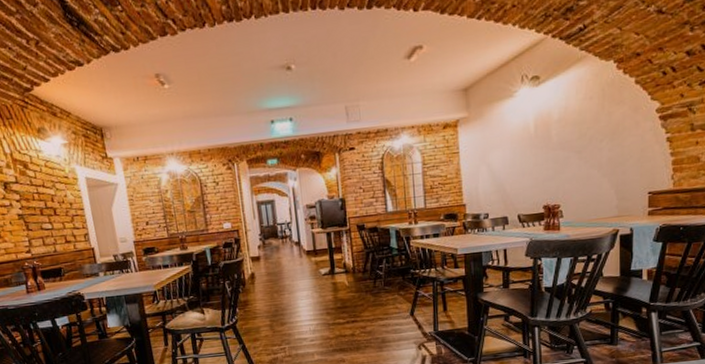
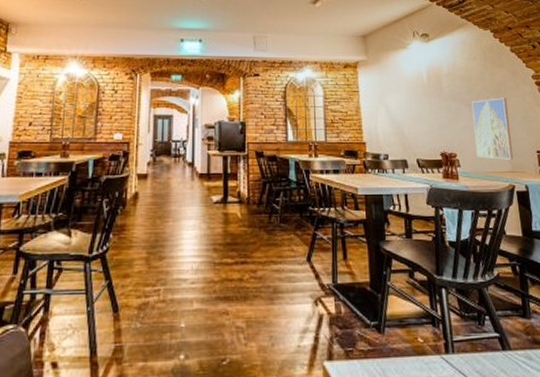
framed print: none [582,139,622,206] -> present [472,98,513,160]

